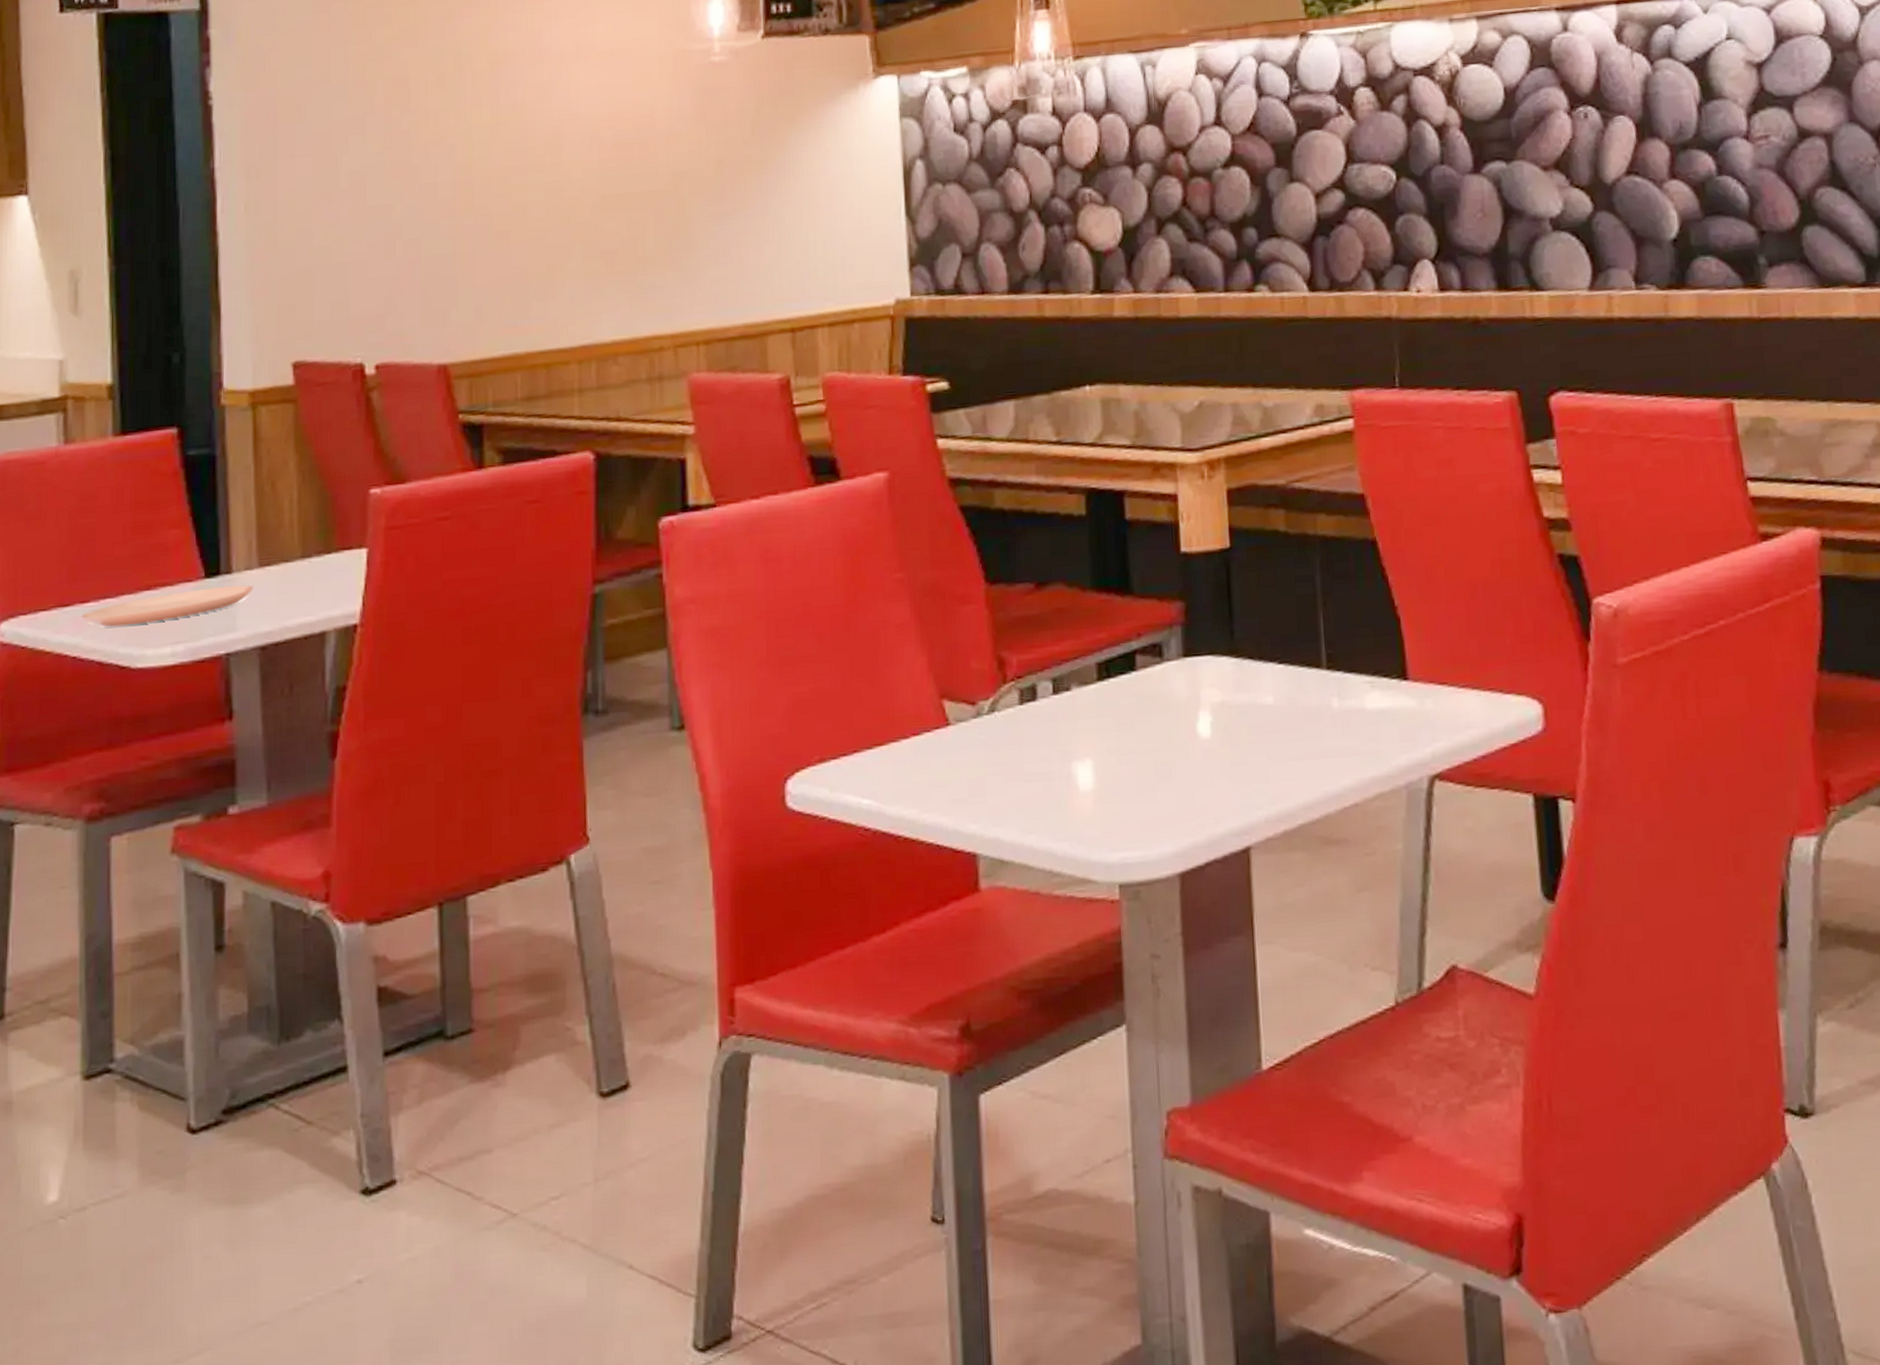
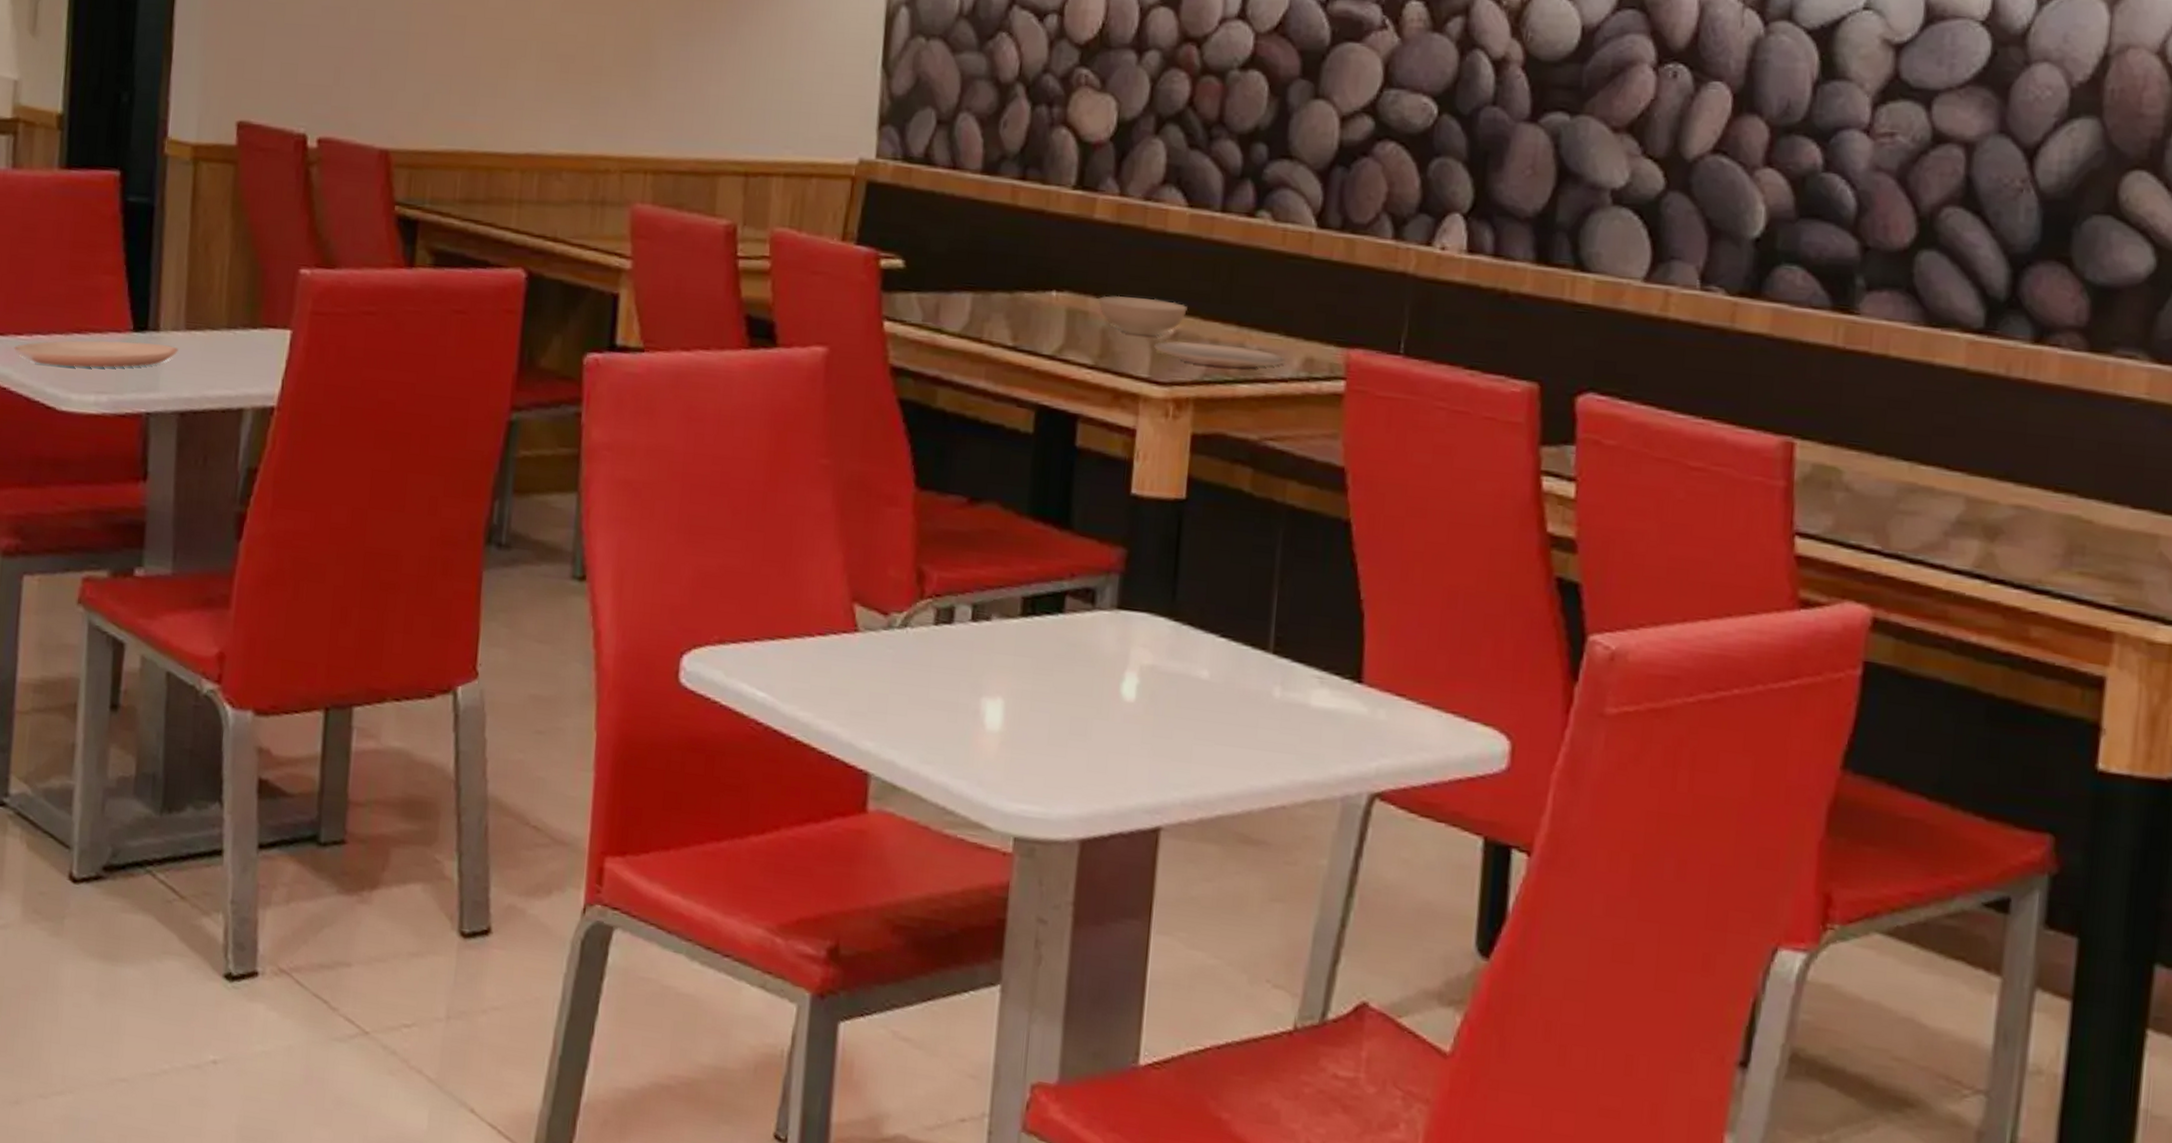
bowl: none [1128,376,1207,412] -> present [1098,295,1188,336]
plate: none [1183,405,1299,428] -> present [1154,341,1286,369]

